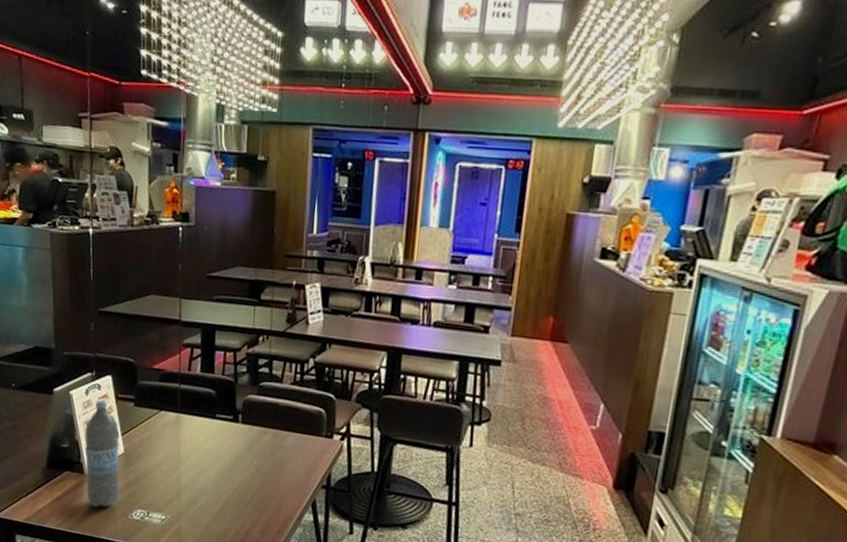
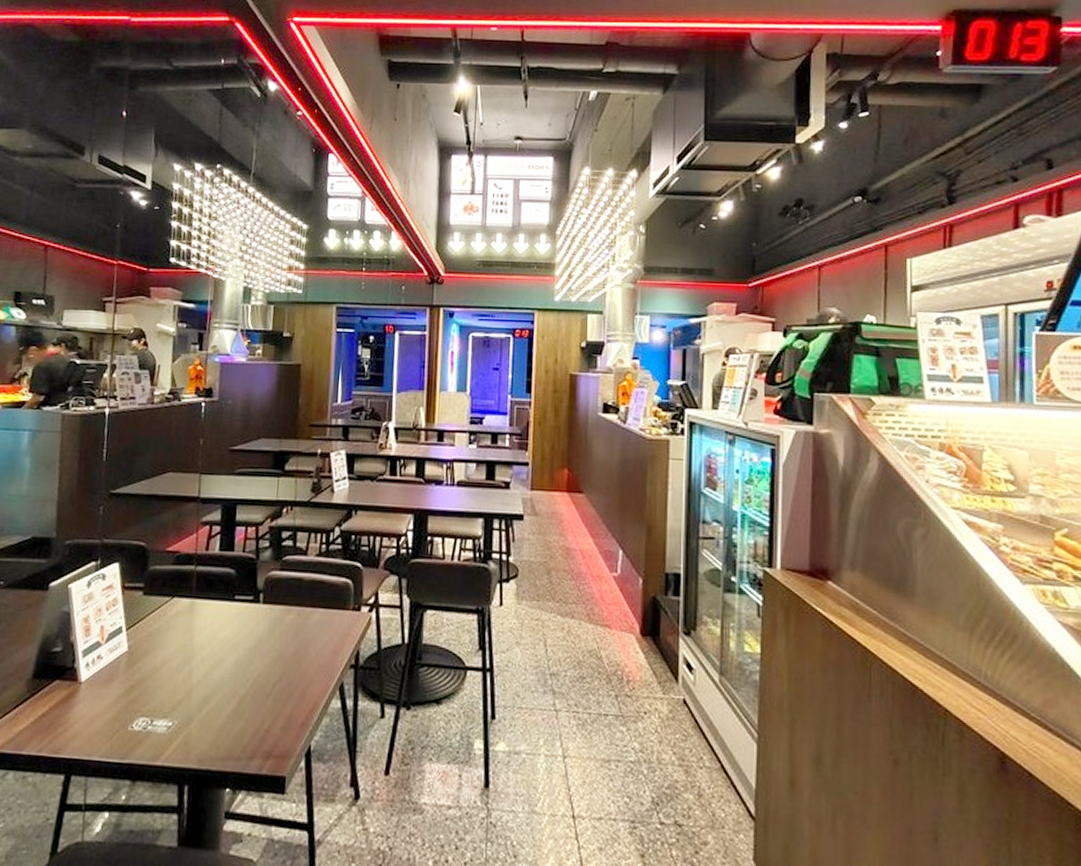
water bottle: present [85,400,120,508] -> none [79,591,123,721]

